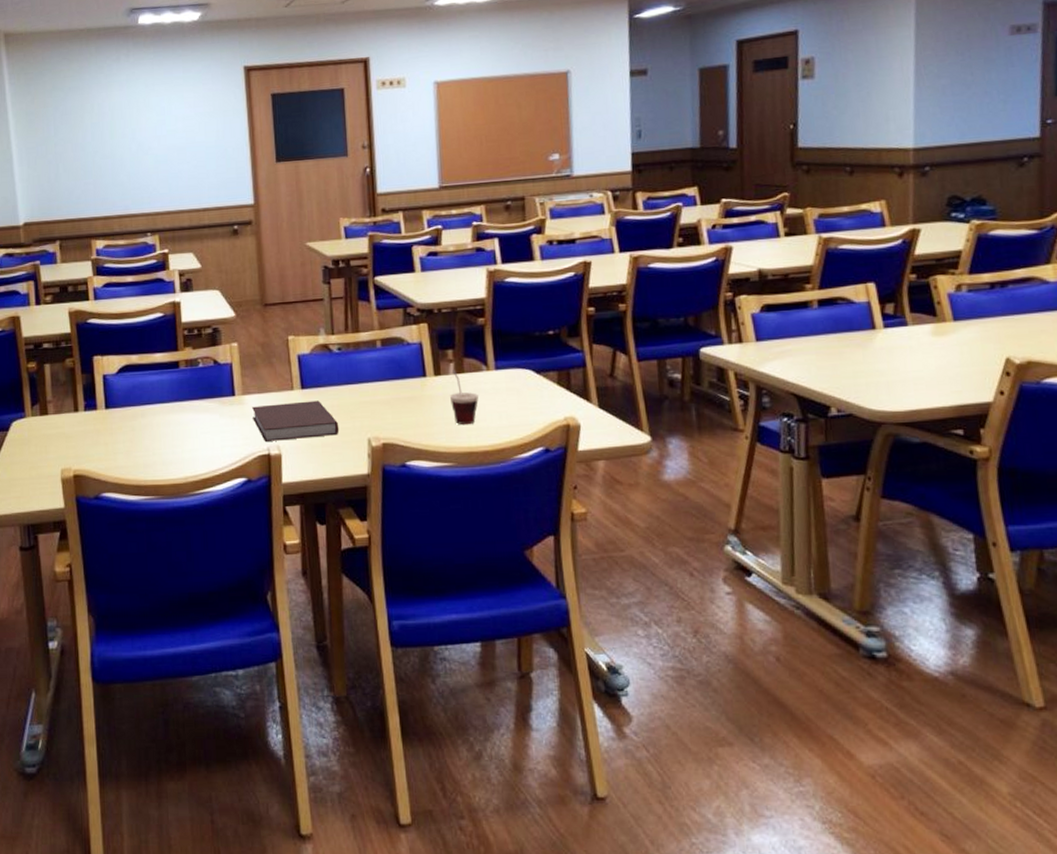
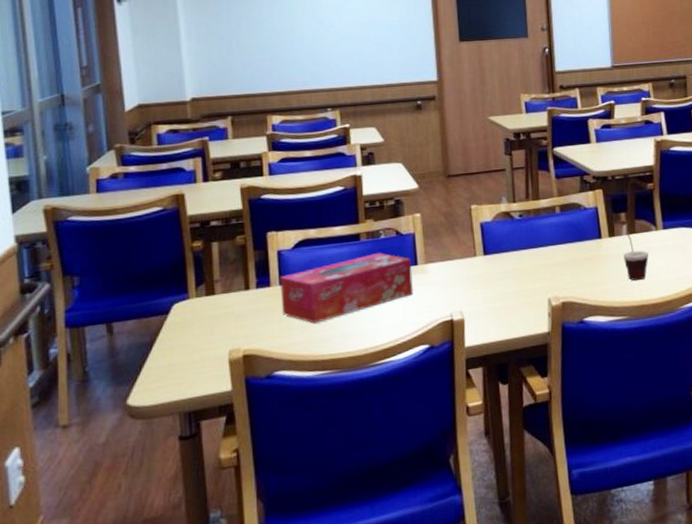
tissue box: none [105,381,232,449] -> present [280,252,414,324]
notebook: present [252,400,340,442] -> none [435,265,521,308]

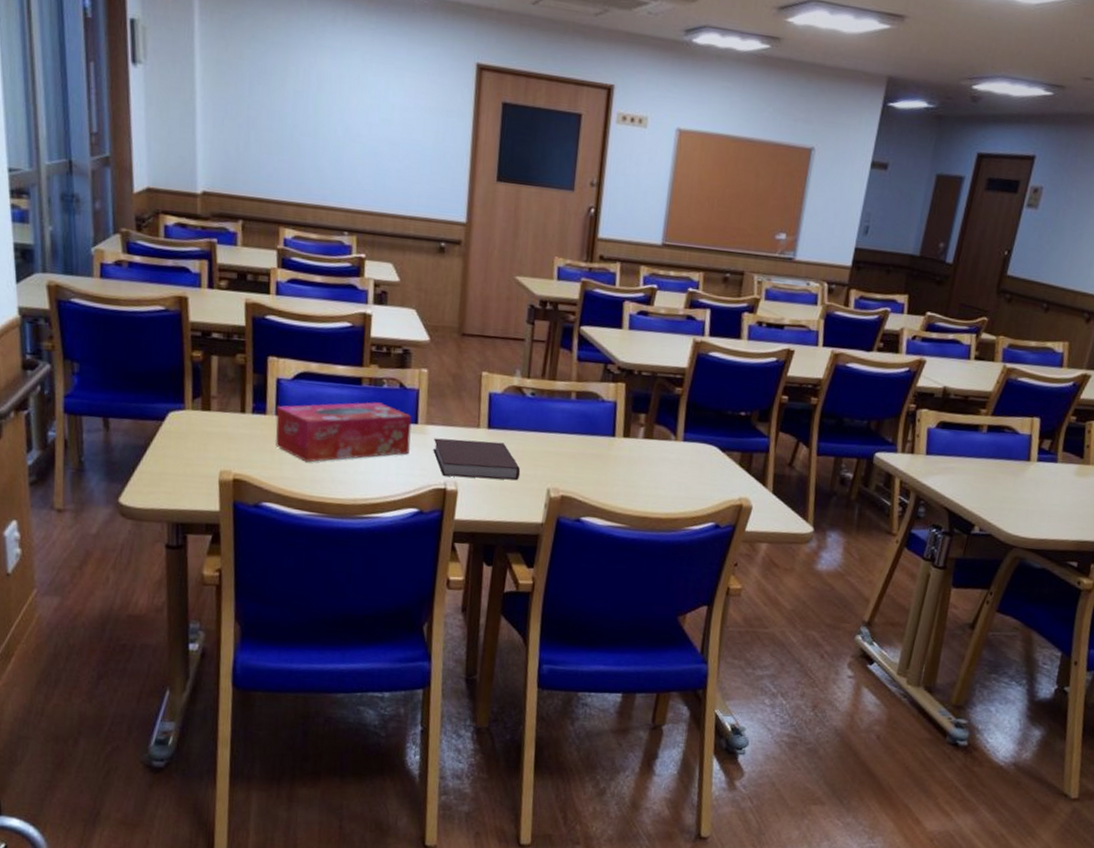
notebook: none [435,265,521,308] -> present [433,438,521,481]
cup: present [622,231,649,281] -> none [634,434,662,491]

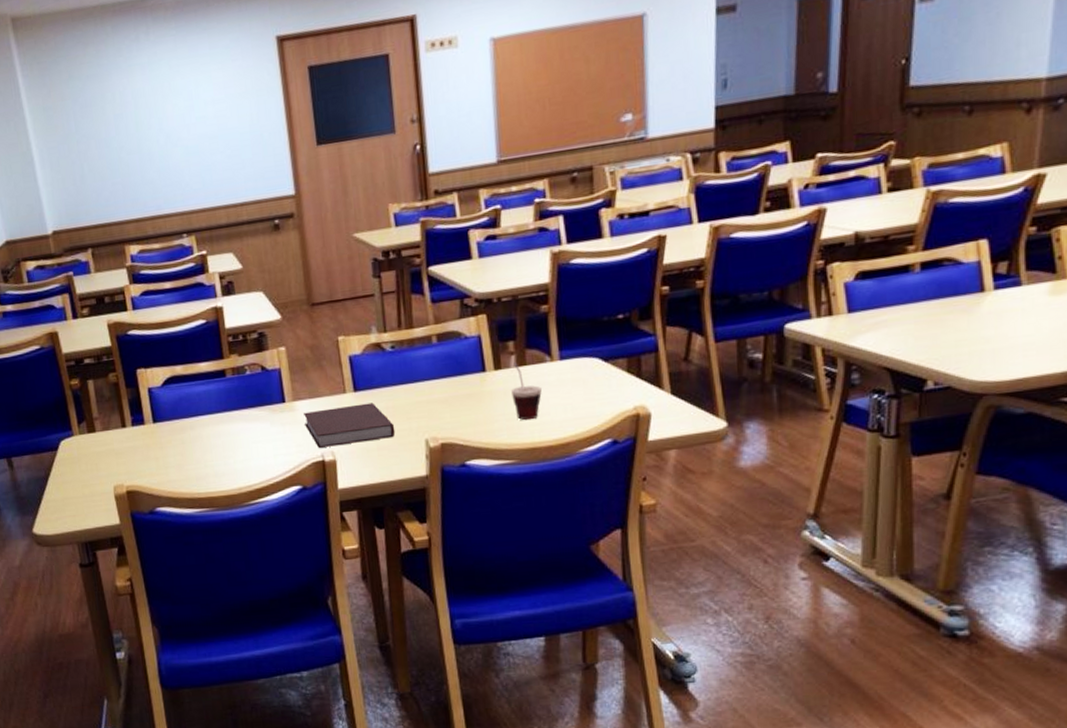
tissue box: present [275,402,412,462] -> none [153,389,283,462]
cup: none [634,434,662,491] -> present [510,362,542,421]

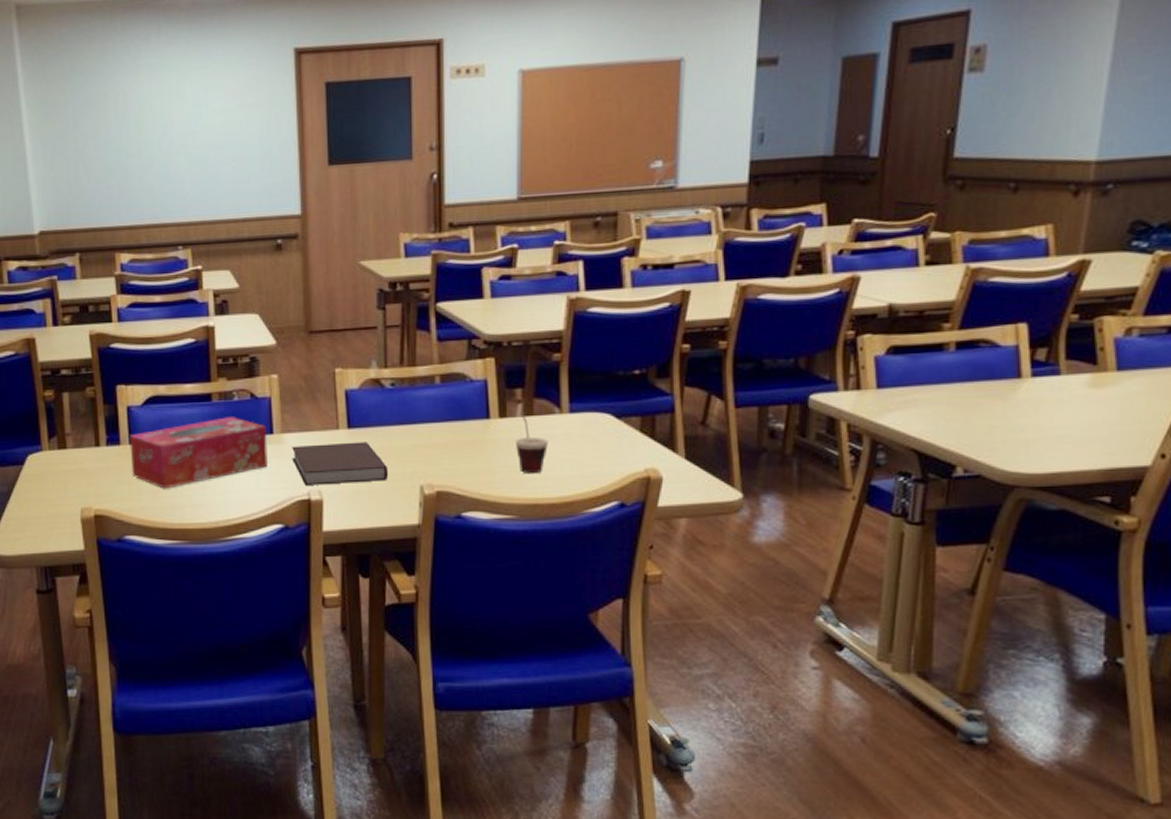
tissue box: none [153,389,283,462] -> present [130,417,269,489]

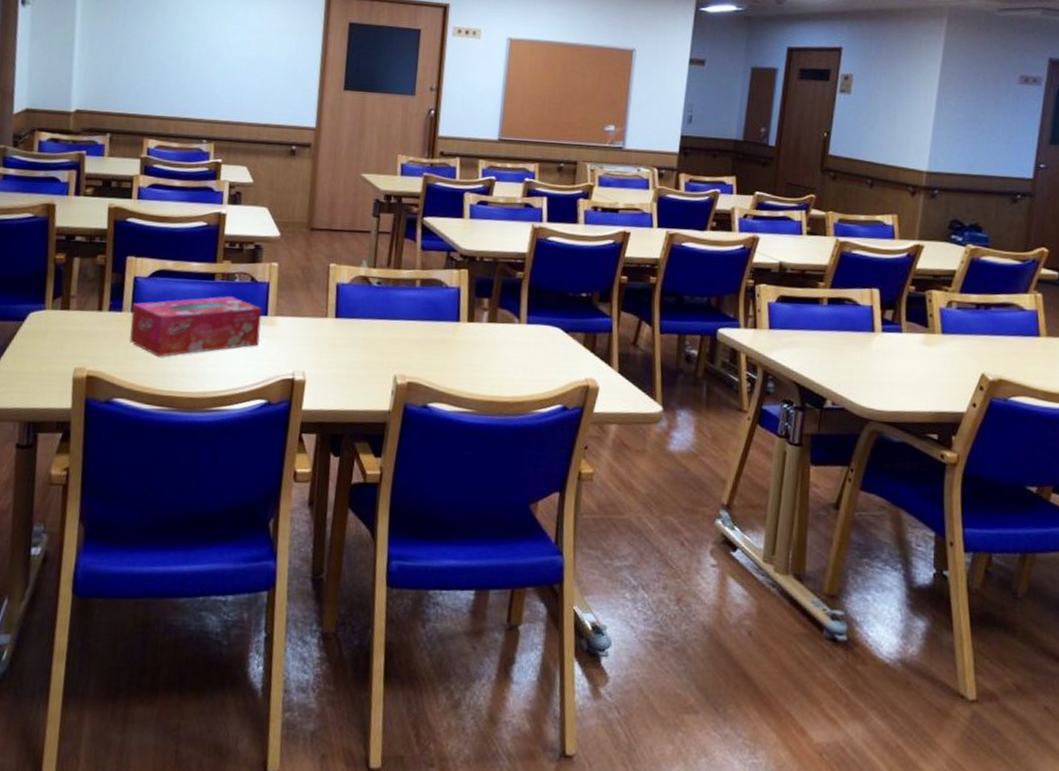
notebook: present [292,442,389,485] -> none [282,329,368,369]
cup: present [515,412,548,474] -> none [479,318,507,375]

